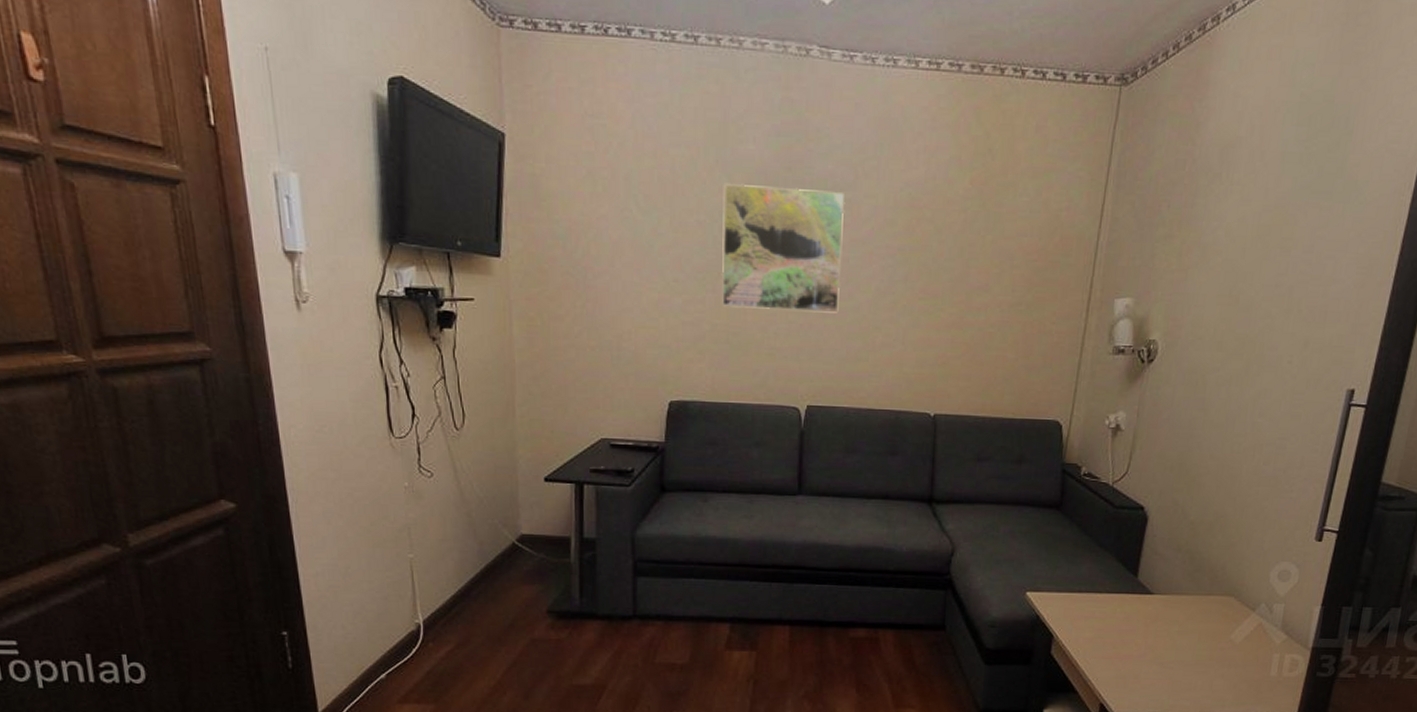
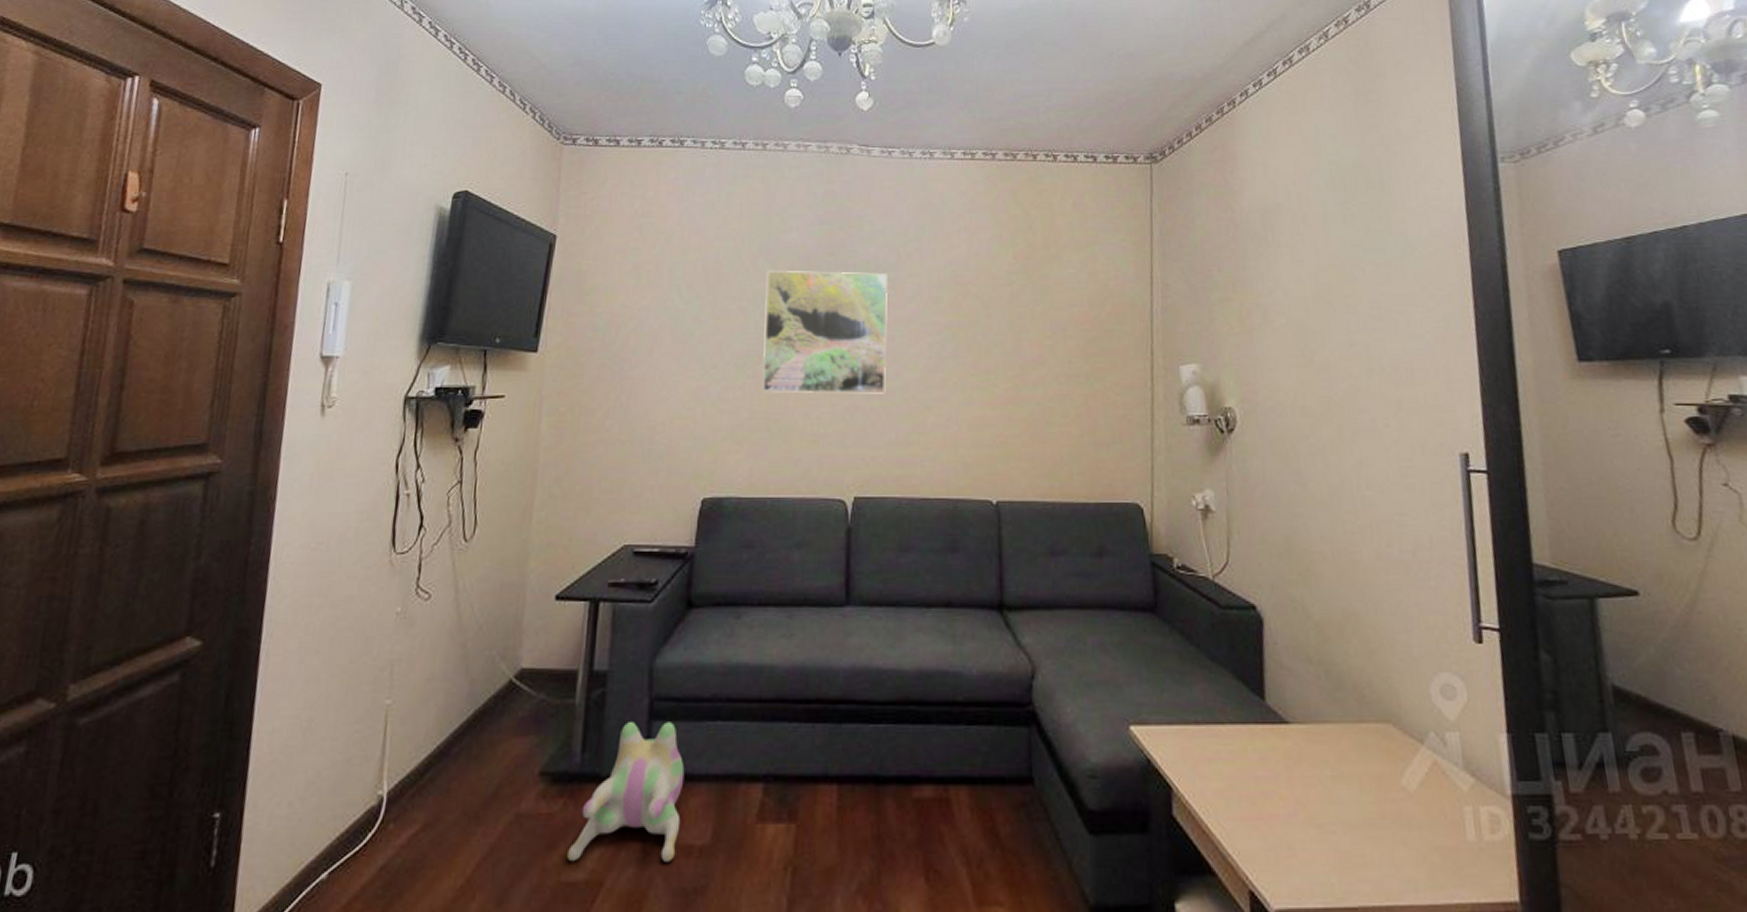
plush toy: none [575,577,666,674] -> present [566,722,685,862]

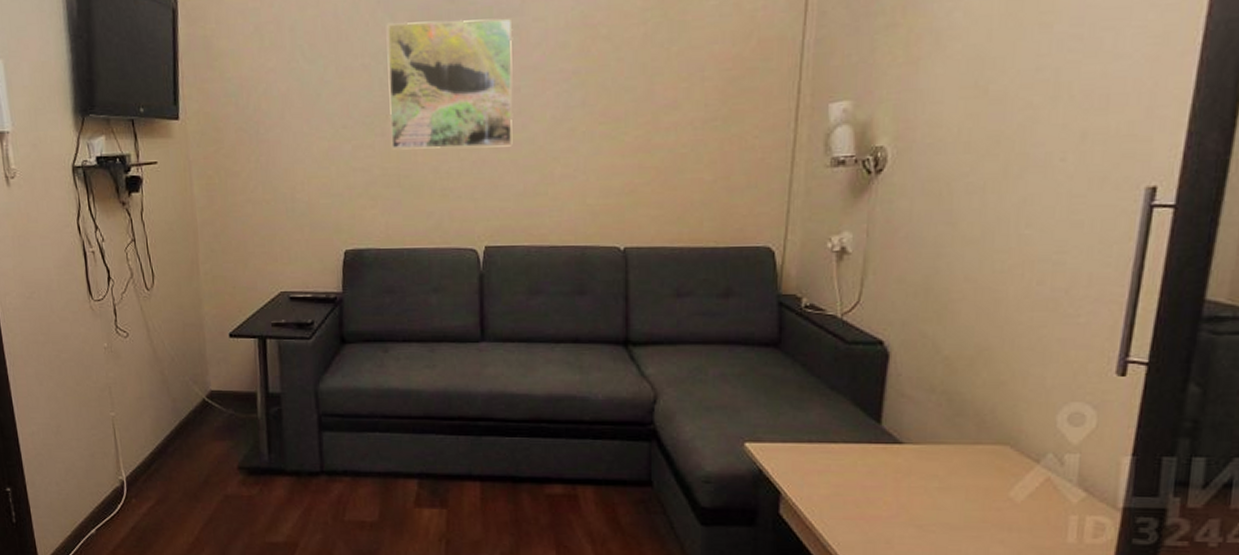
plush toy: present [566,722,685,862] -> none [267,432,353,532]

